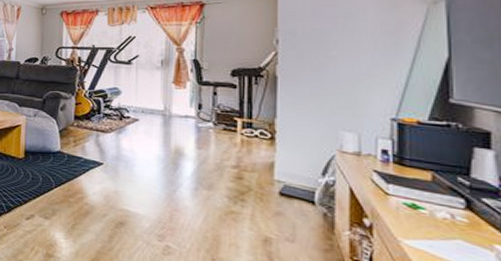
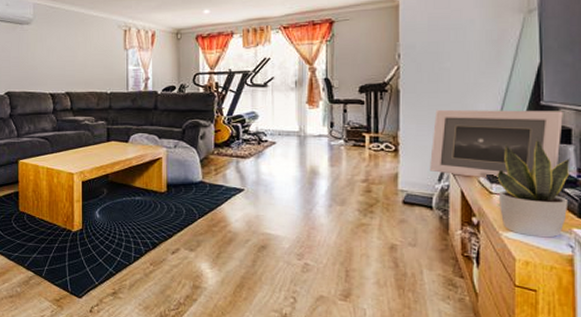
picture frame: none [312,99,479,181] -> present [430,109,563,180]
potted plant: none [394,137,490,253] -> present [497,136,570,238]

